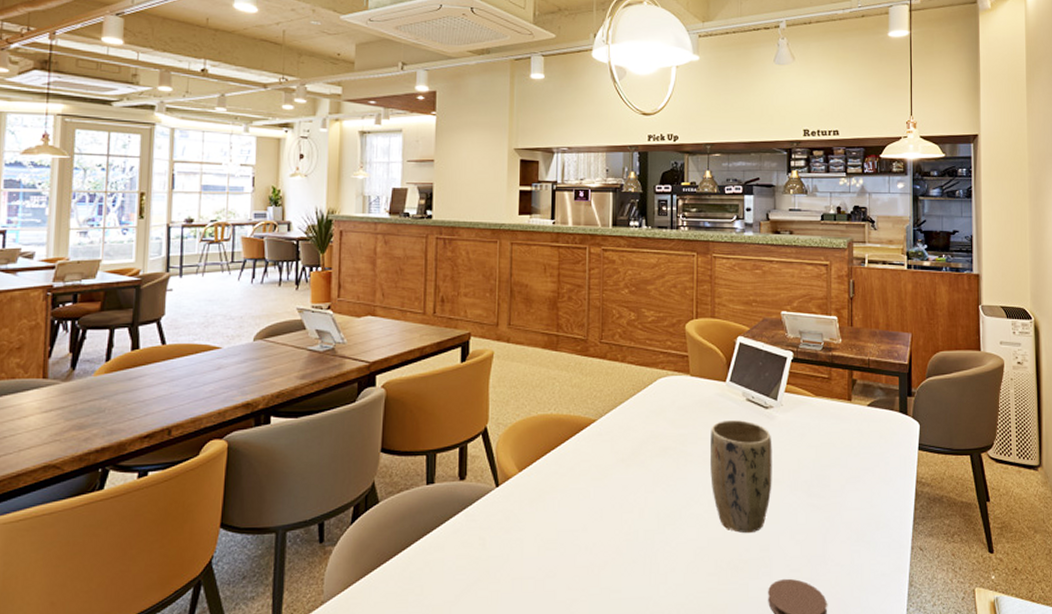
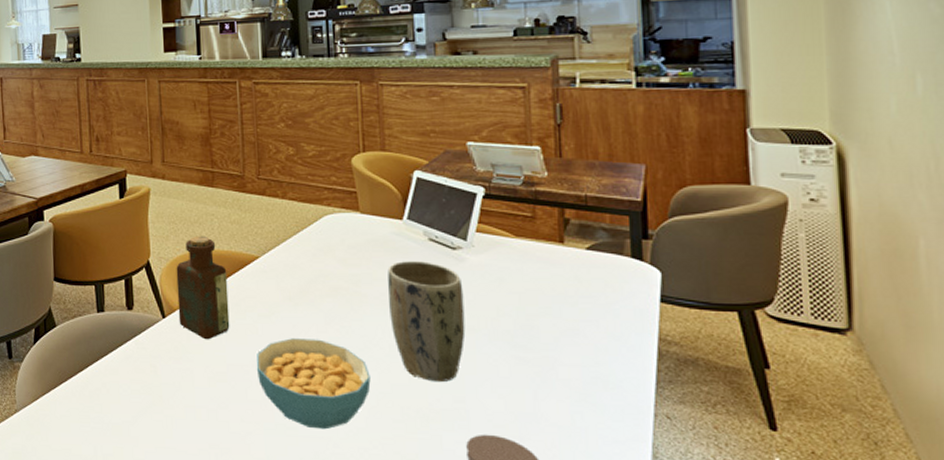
bottle: none [512,400,564,507] -> present [176,235,230,340]
cereal bowl: none [586,499,690,590] -> present [256,338,371,430]

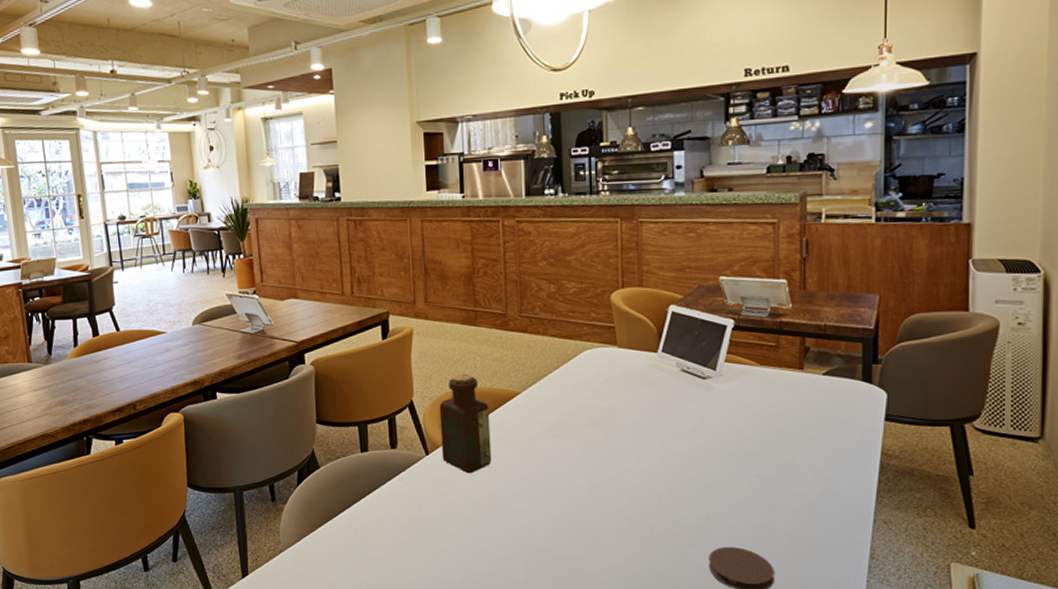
cereal bowl: present [256,338,371,430] -> none [517,468,624,551]
plant pot: present [388,261,466,383] -> none [642,391,712,503]

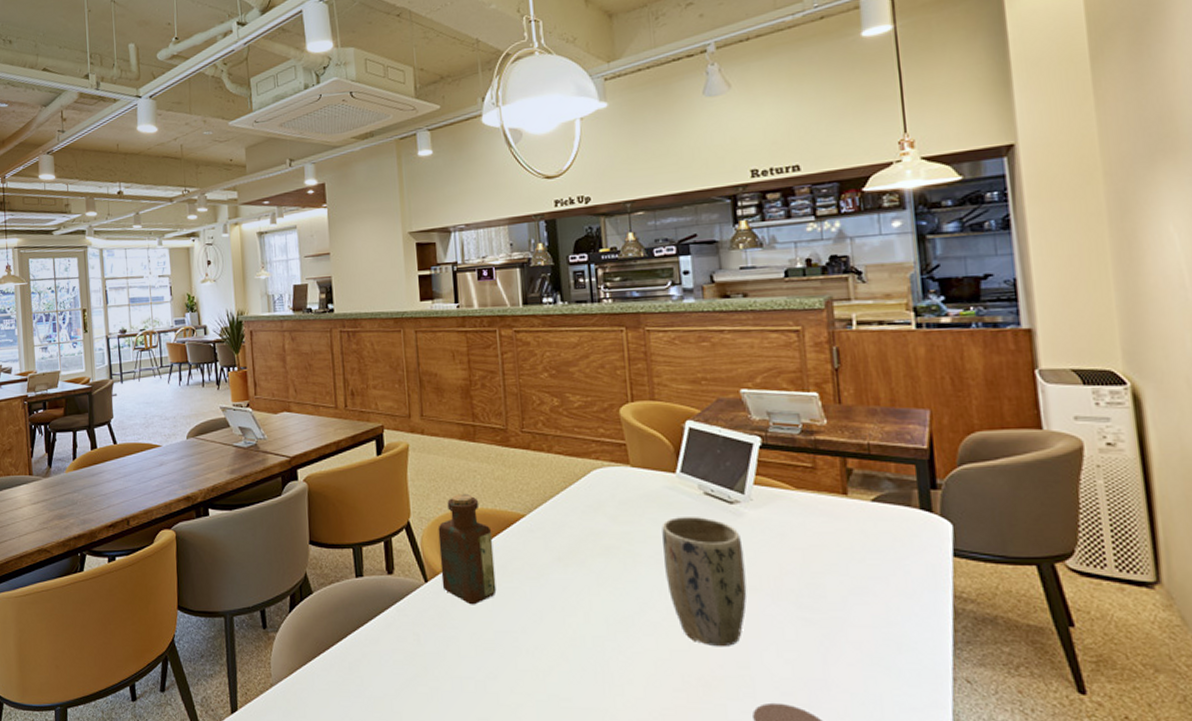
plant pot: none [642,391,712,503] -> present [662,517,747,647]

